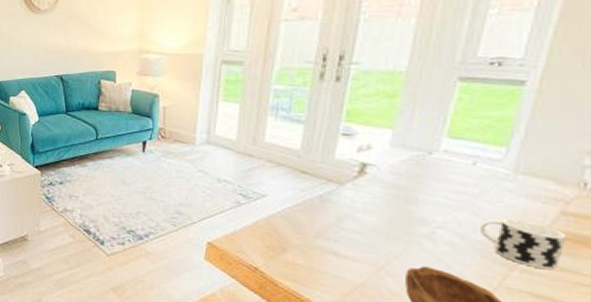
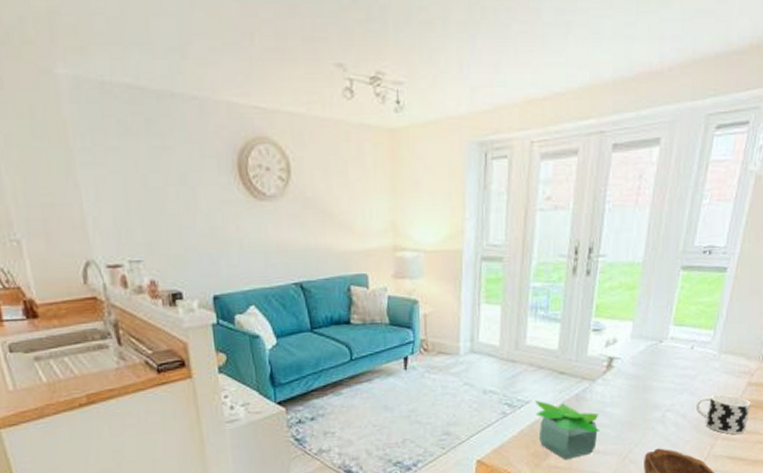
potted plant: none [272,195,349,259] -> present [535,400,601,459]

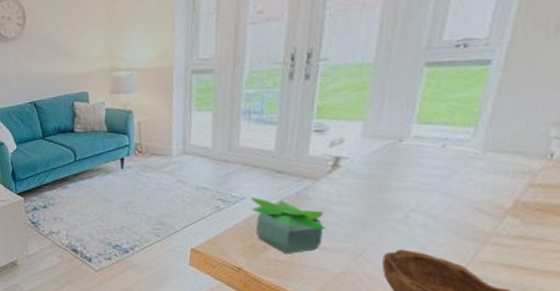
cup: present [695,394,751,435] -> none [451,195,535,241]

